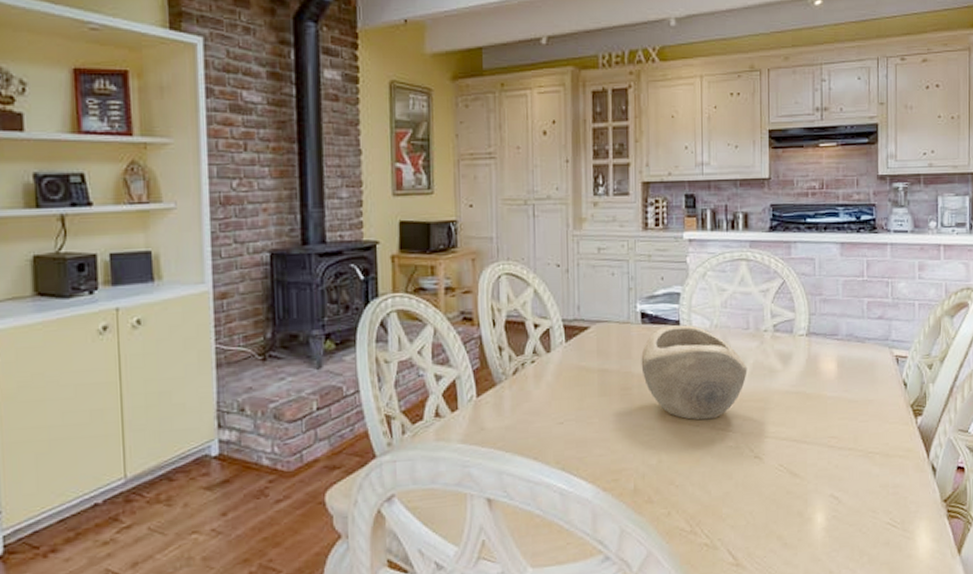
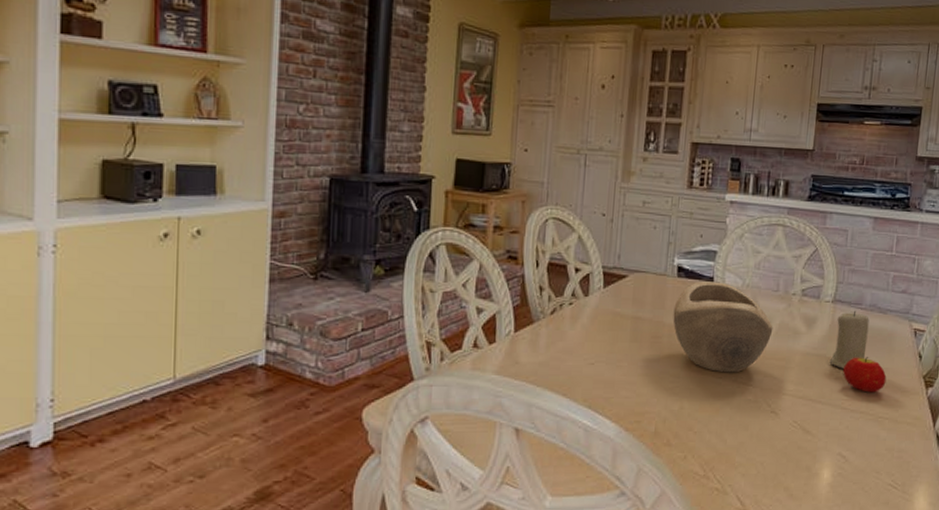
candle: none [810,341,848,405] -> present [829,310,870,369]
fruit: none [826,390,872,428] -> present [843,357,887,393]

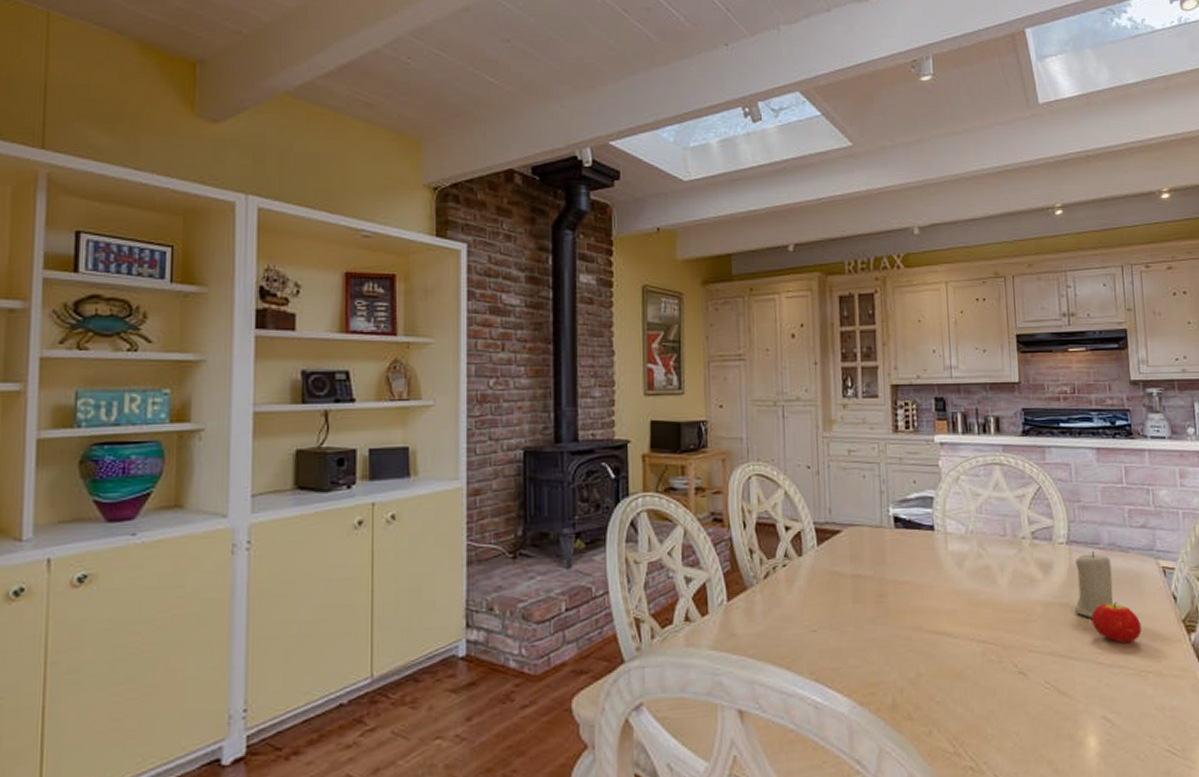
decorative bowl: present [673,281,773,373] -> none [895,530,1007,632]

